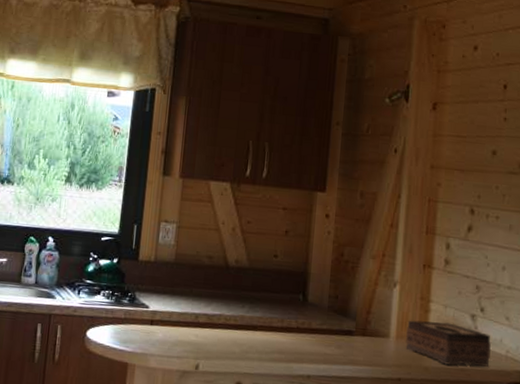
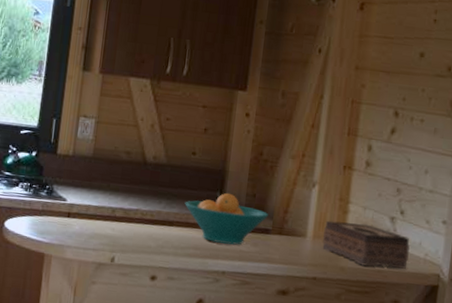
fruit bowl: none [268,295,352,348] -> present [185,192,269,245]

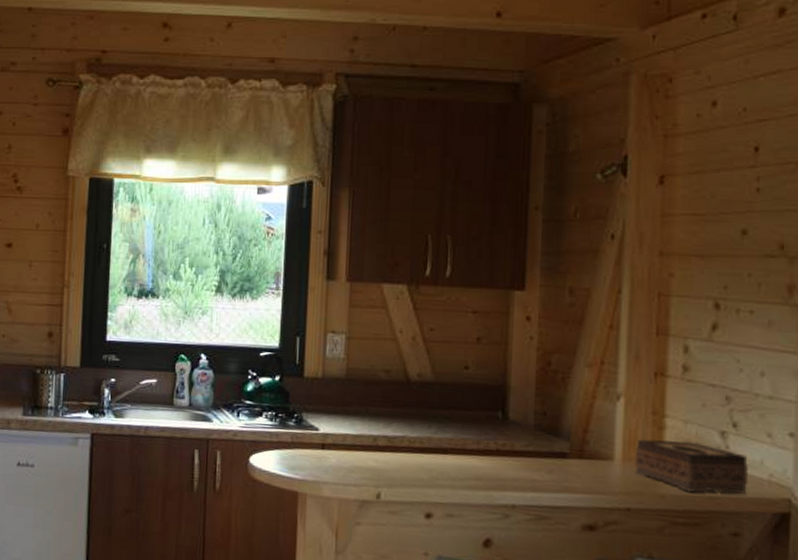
fruit bowl: present [185,192,269,245] -> none [460,411,564,473]

